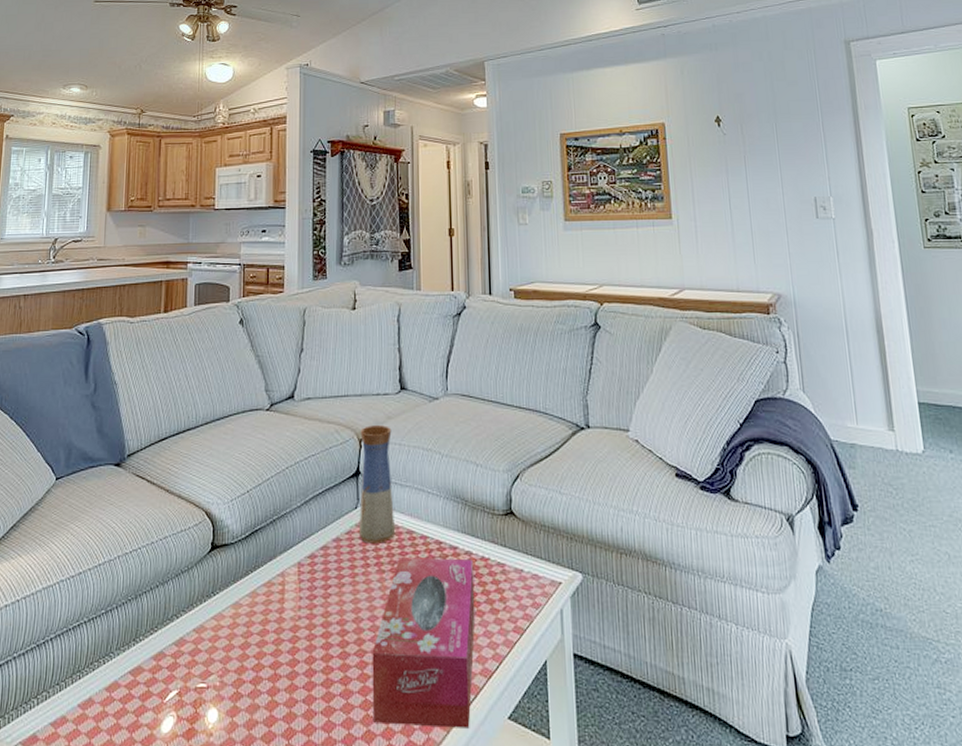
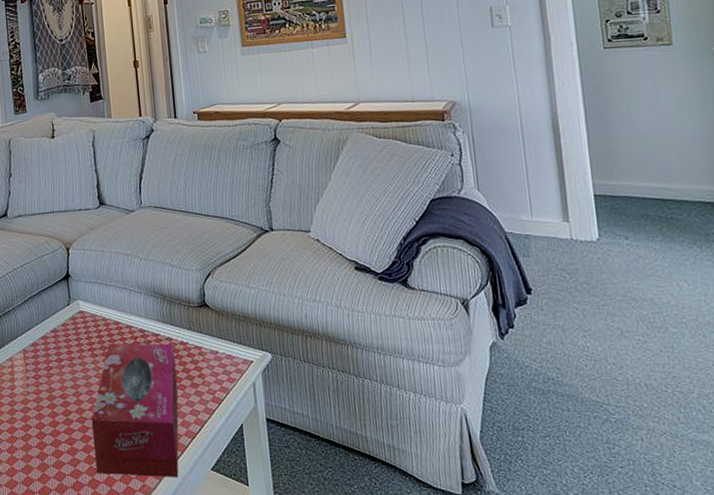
vase: present [358,425,396,544] -> none [67,236,104,333]

